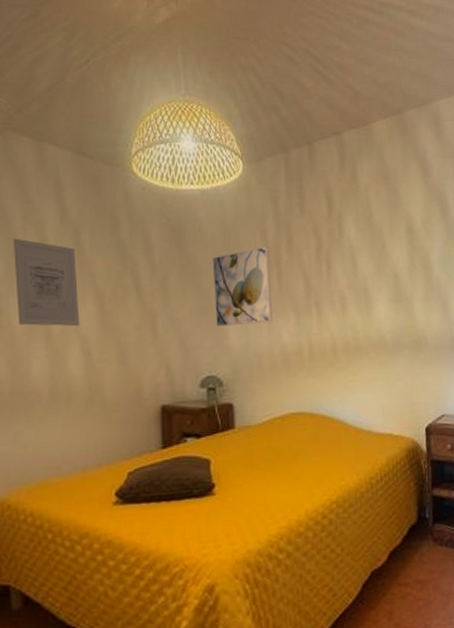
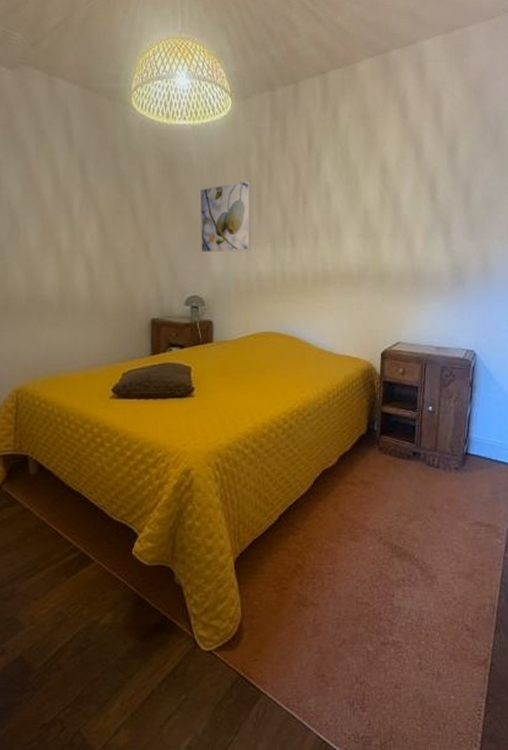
wall art: present [12,238,80,327] -> none [28,165,85,246]

